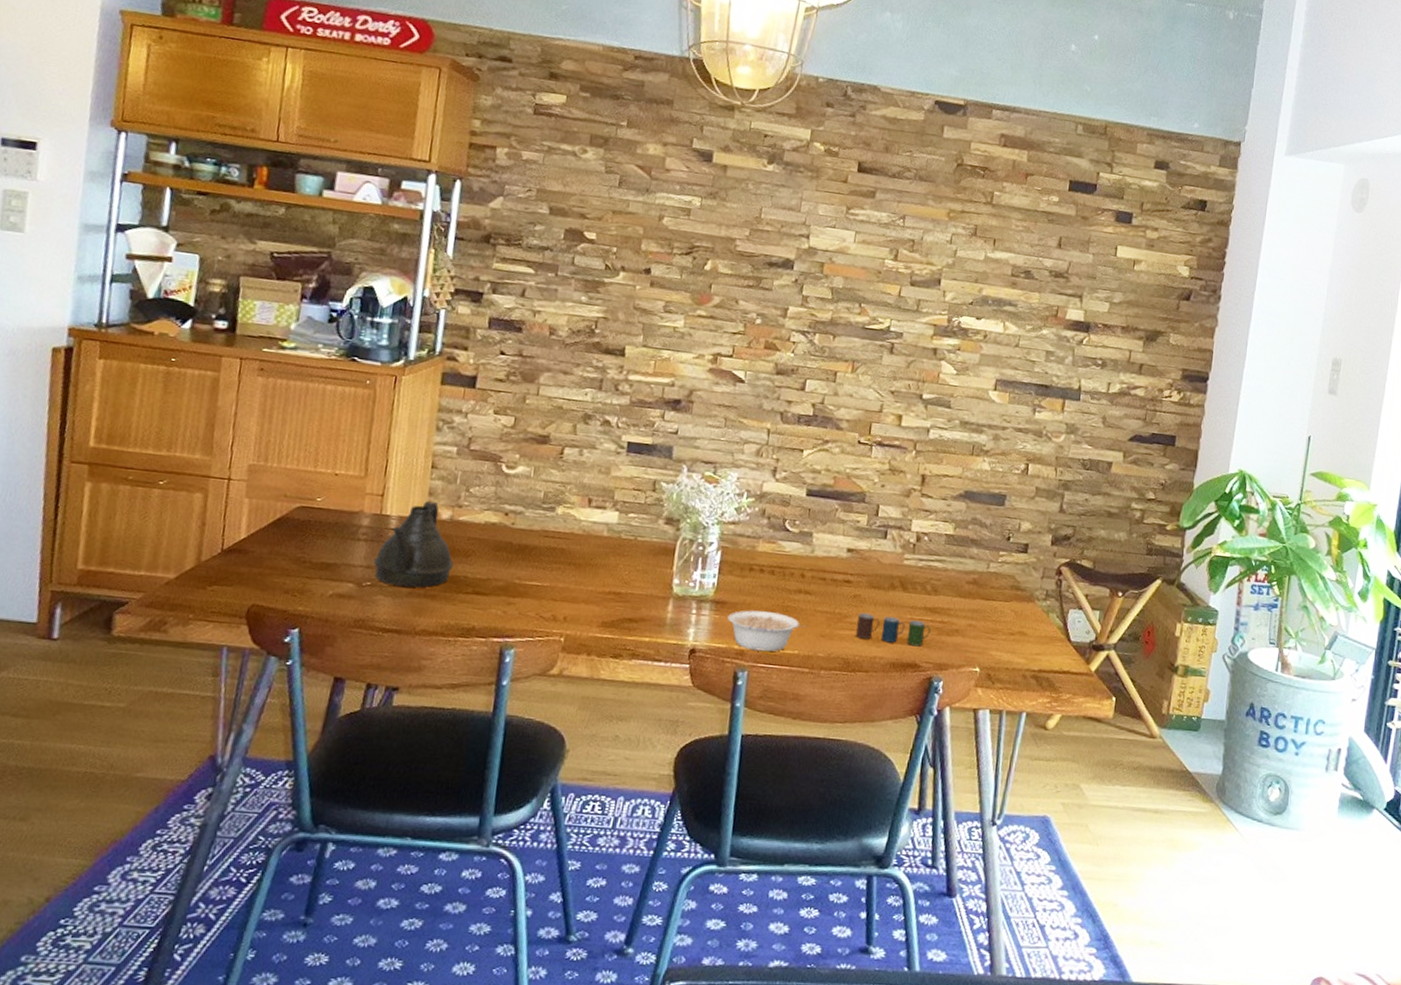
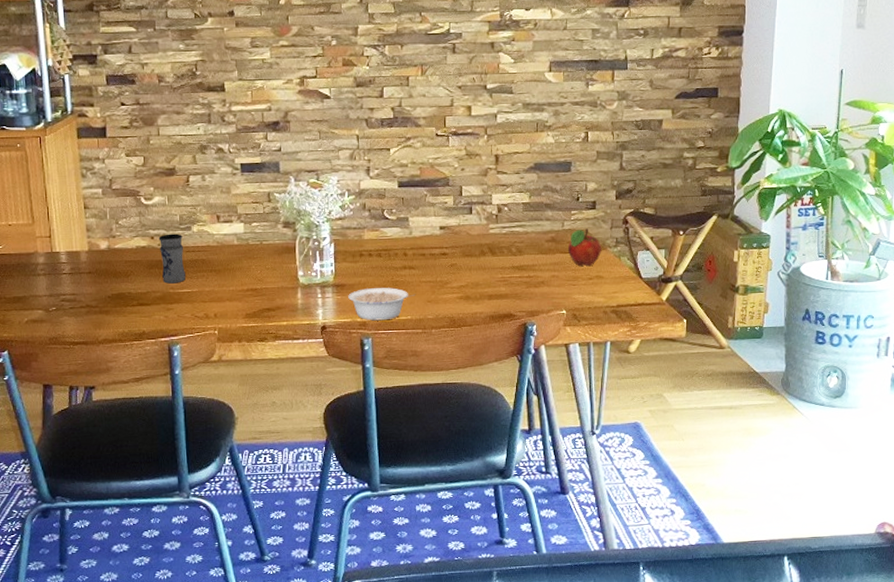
teapot: present [373,501,454,588] -> none [54,236,118,307]
jar: none [509,512,543,574] -> present [158,233,186,284]
cup: present [856,613,931,647] -> none [457,278,520,300]
fruit: none [990,574,1029,619] -> present [567,228,602,266]

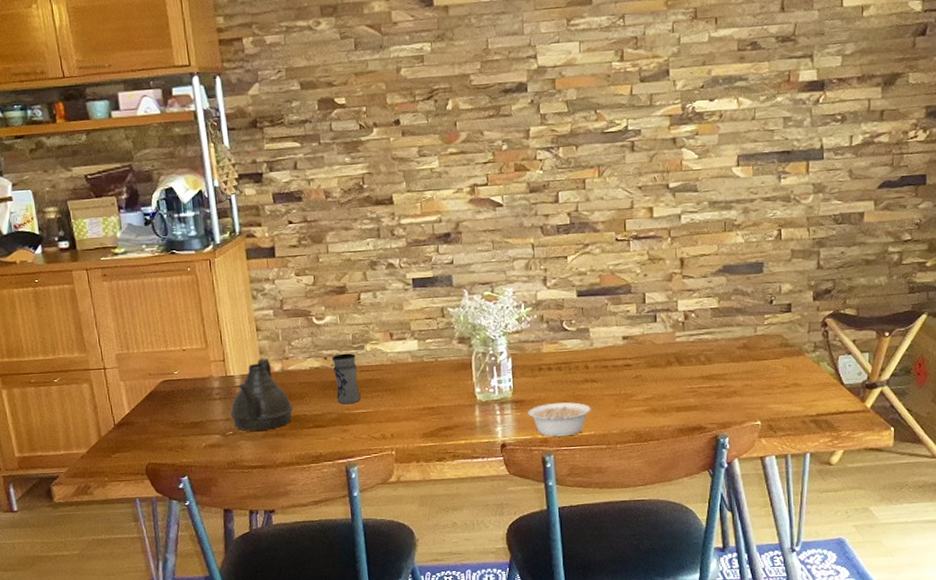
teapot: none [54,236,118,307] -> present [230,359,294,431]
fruit: present [567,228,602,266] -> none [761,333,799,373]

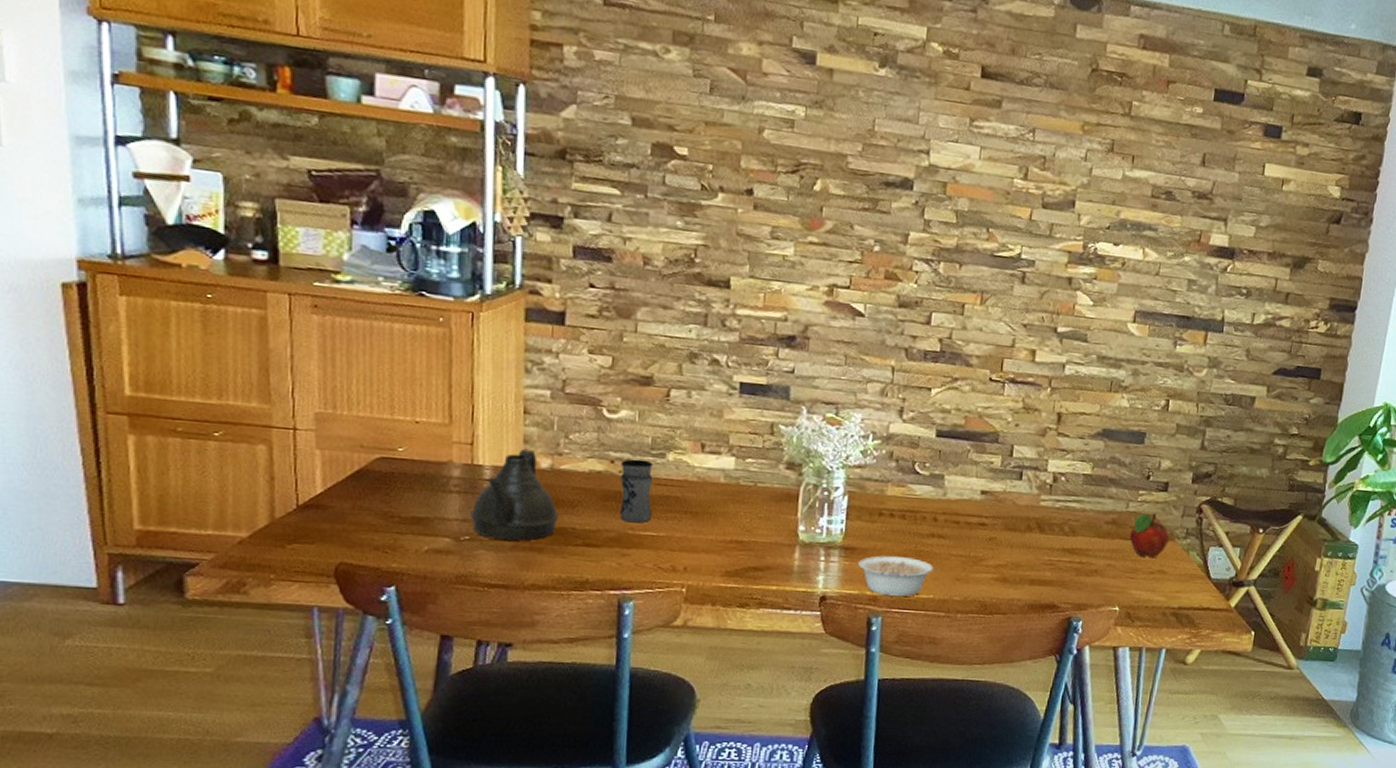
fruit: none [761,333,799,373] -> present [1129,513,1169,557]

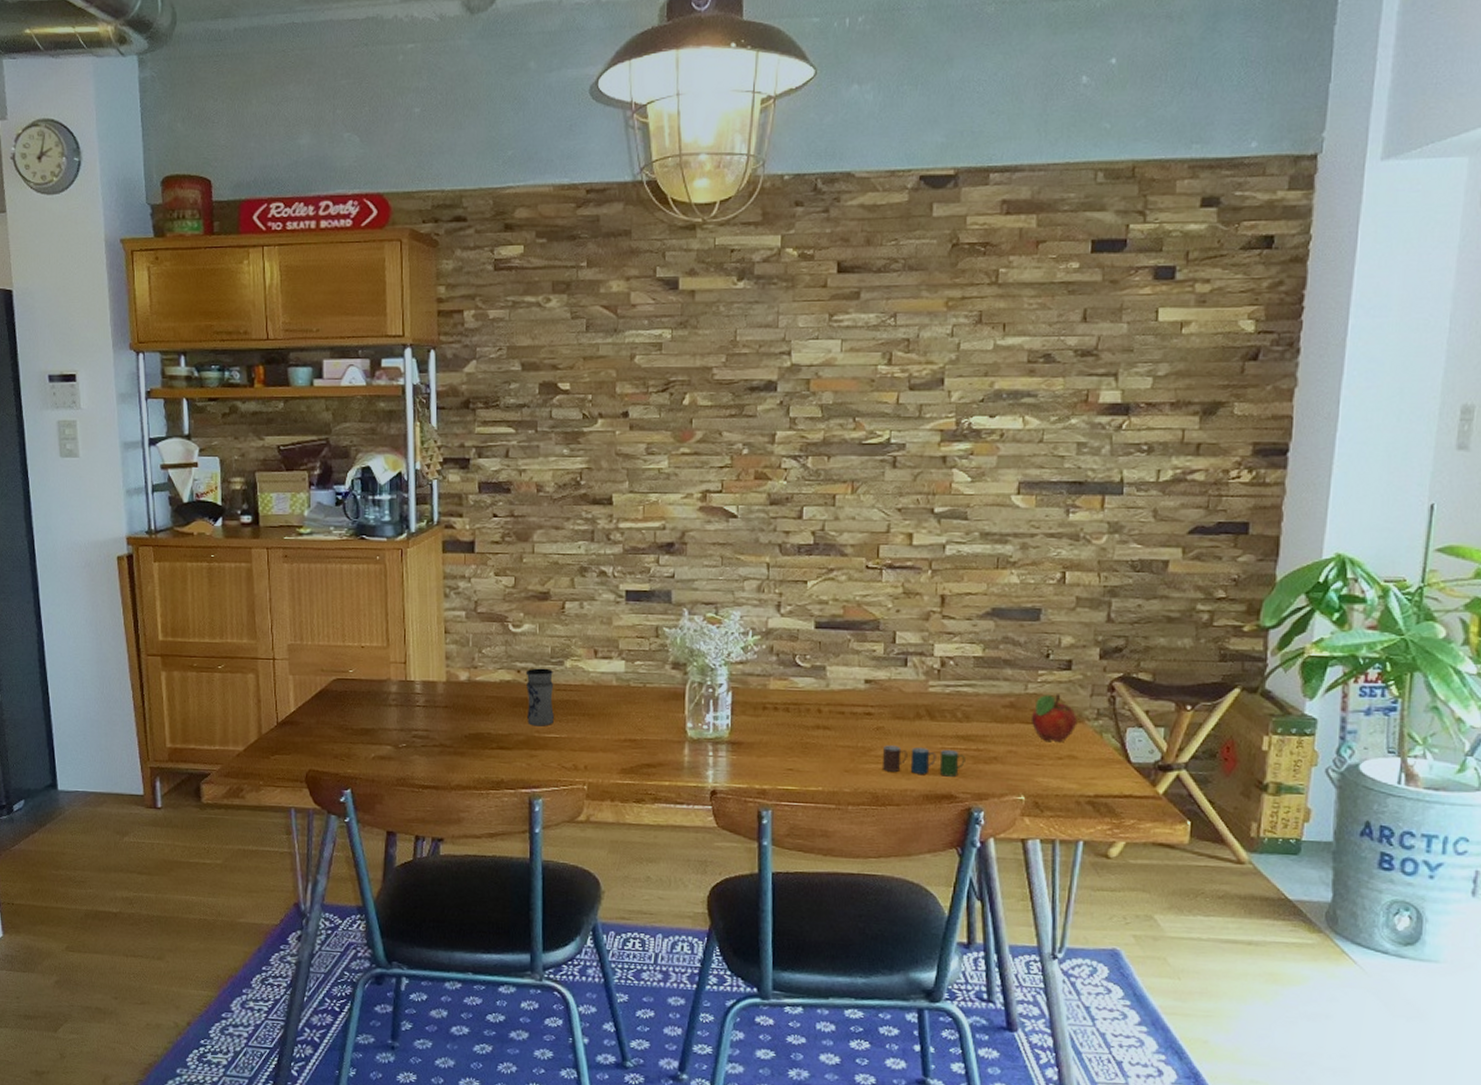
teapot: present [470,449,559,541] -> none [406,665,477,746]
legume: present [858,555,942,597] -> none [746,749,829,790]
cup: none [993,555,1069,588] -> present [883,745,966,777]

